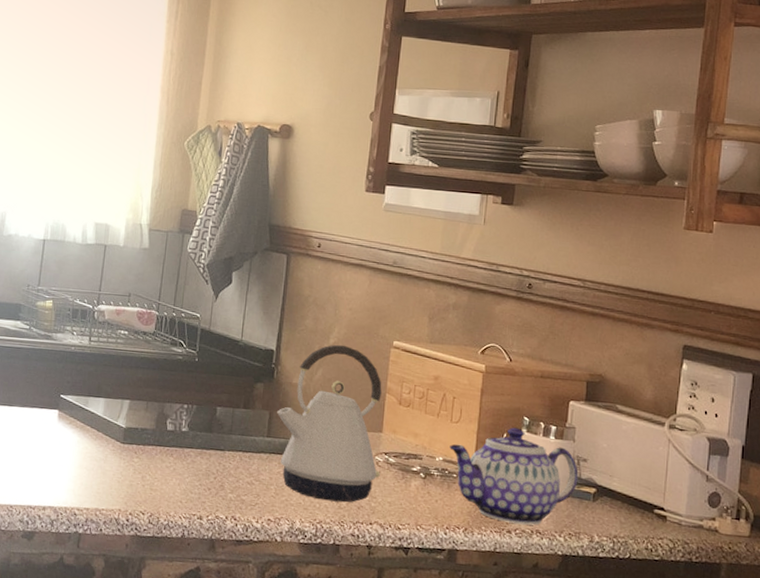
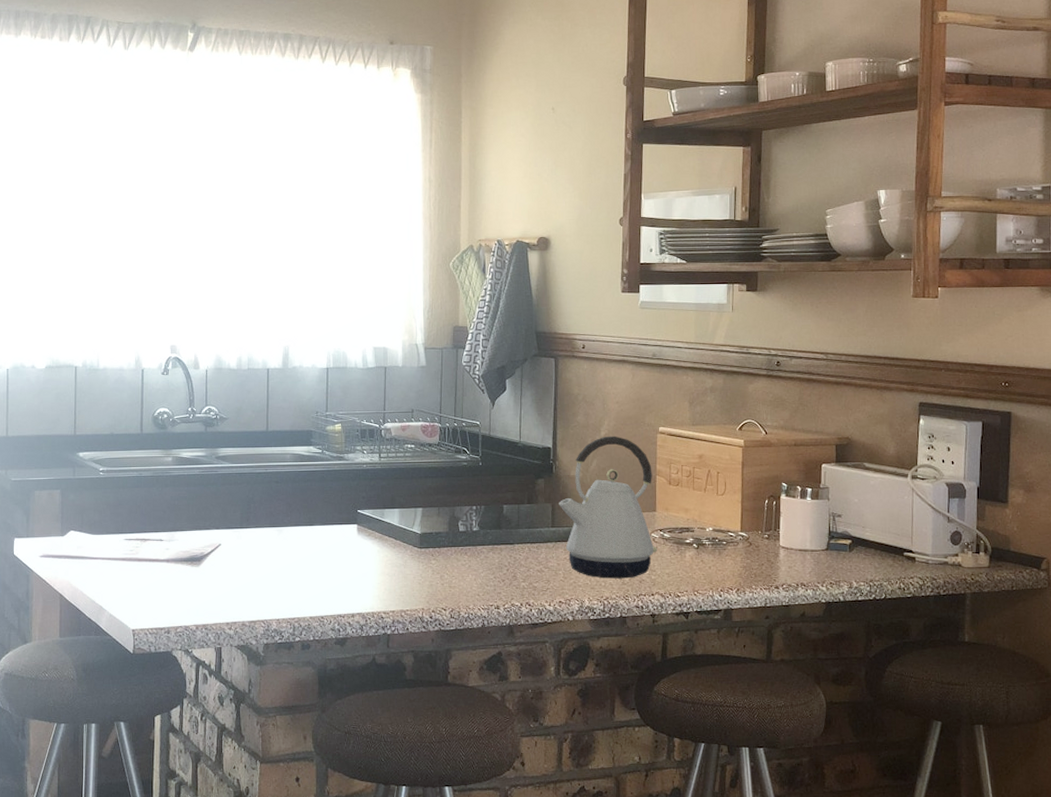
teapot: present [449,427,579,525] -> none [718,493,835,579]

